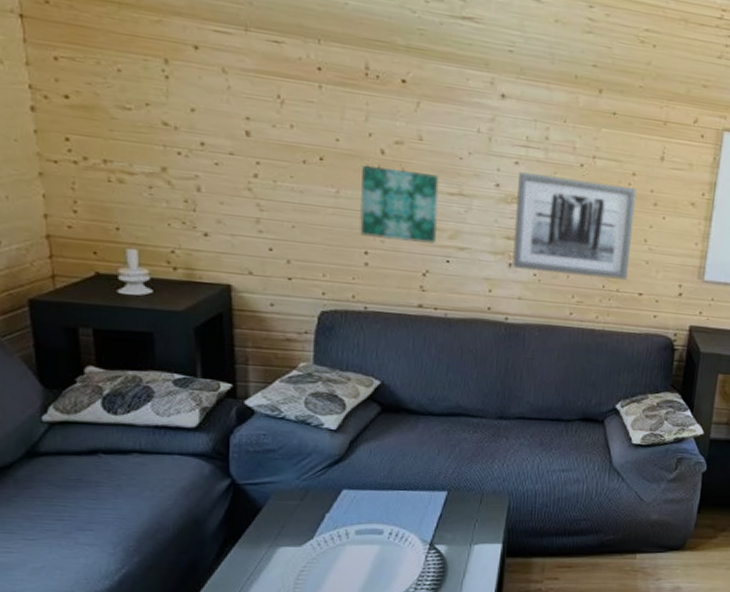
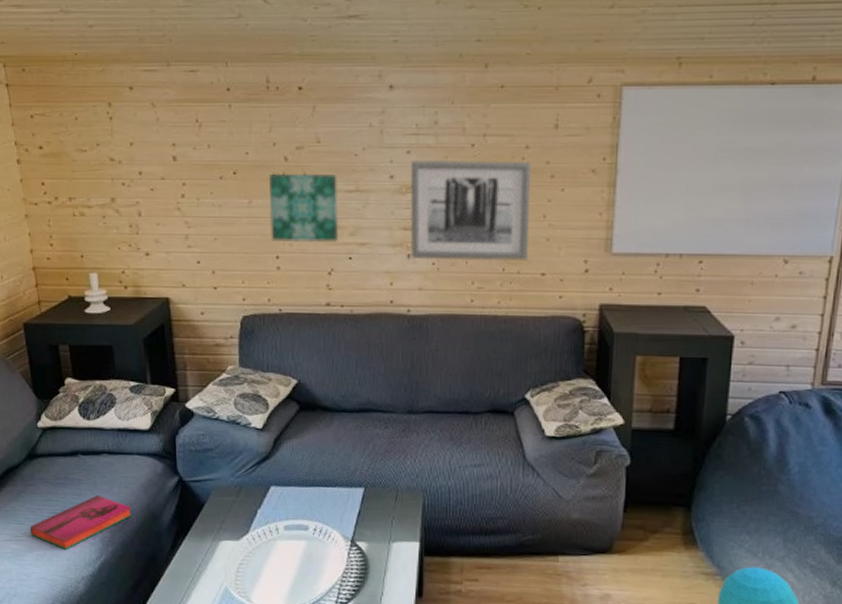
hardback book: none [25,498,167,561] -> present [30,494,132,549]

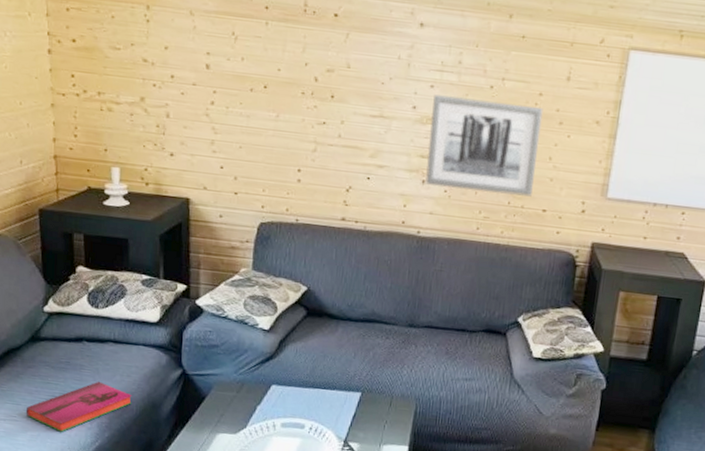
wall art: present [269,173,339,242] -> none [294,91,364,162]

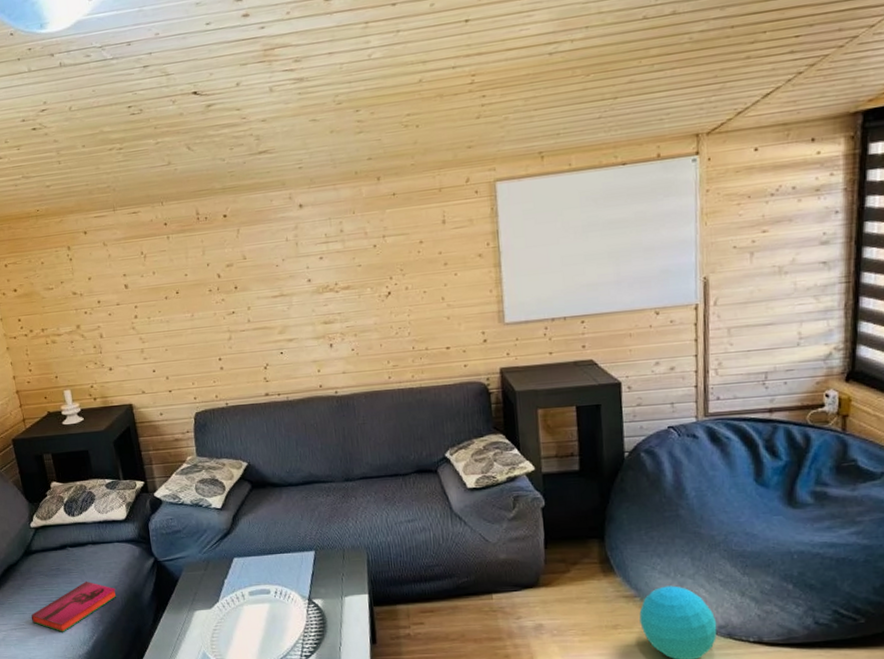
wall art: present [425,94,543,197] -> none [324,254,433,347]

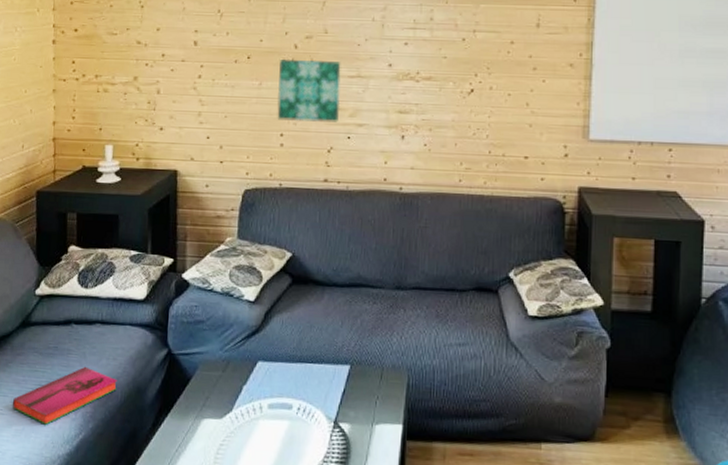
wall art: none [206,284,270,346] -> present [277,58,341,122]

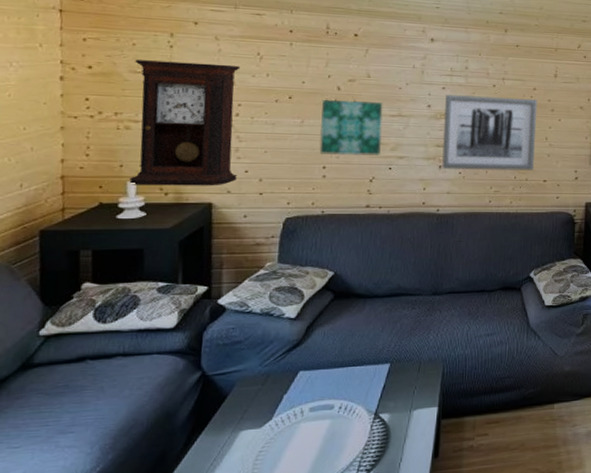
hardback book: present [13,366,117,425] -> none [10,399,143,464]
pendulum clock: none [107,21,203,153] -> present [129,60,241,186]
wall art: none [405,50,516,144] -> present [442,94,538,171]

